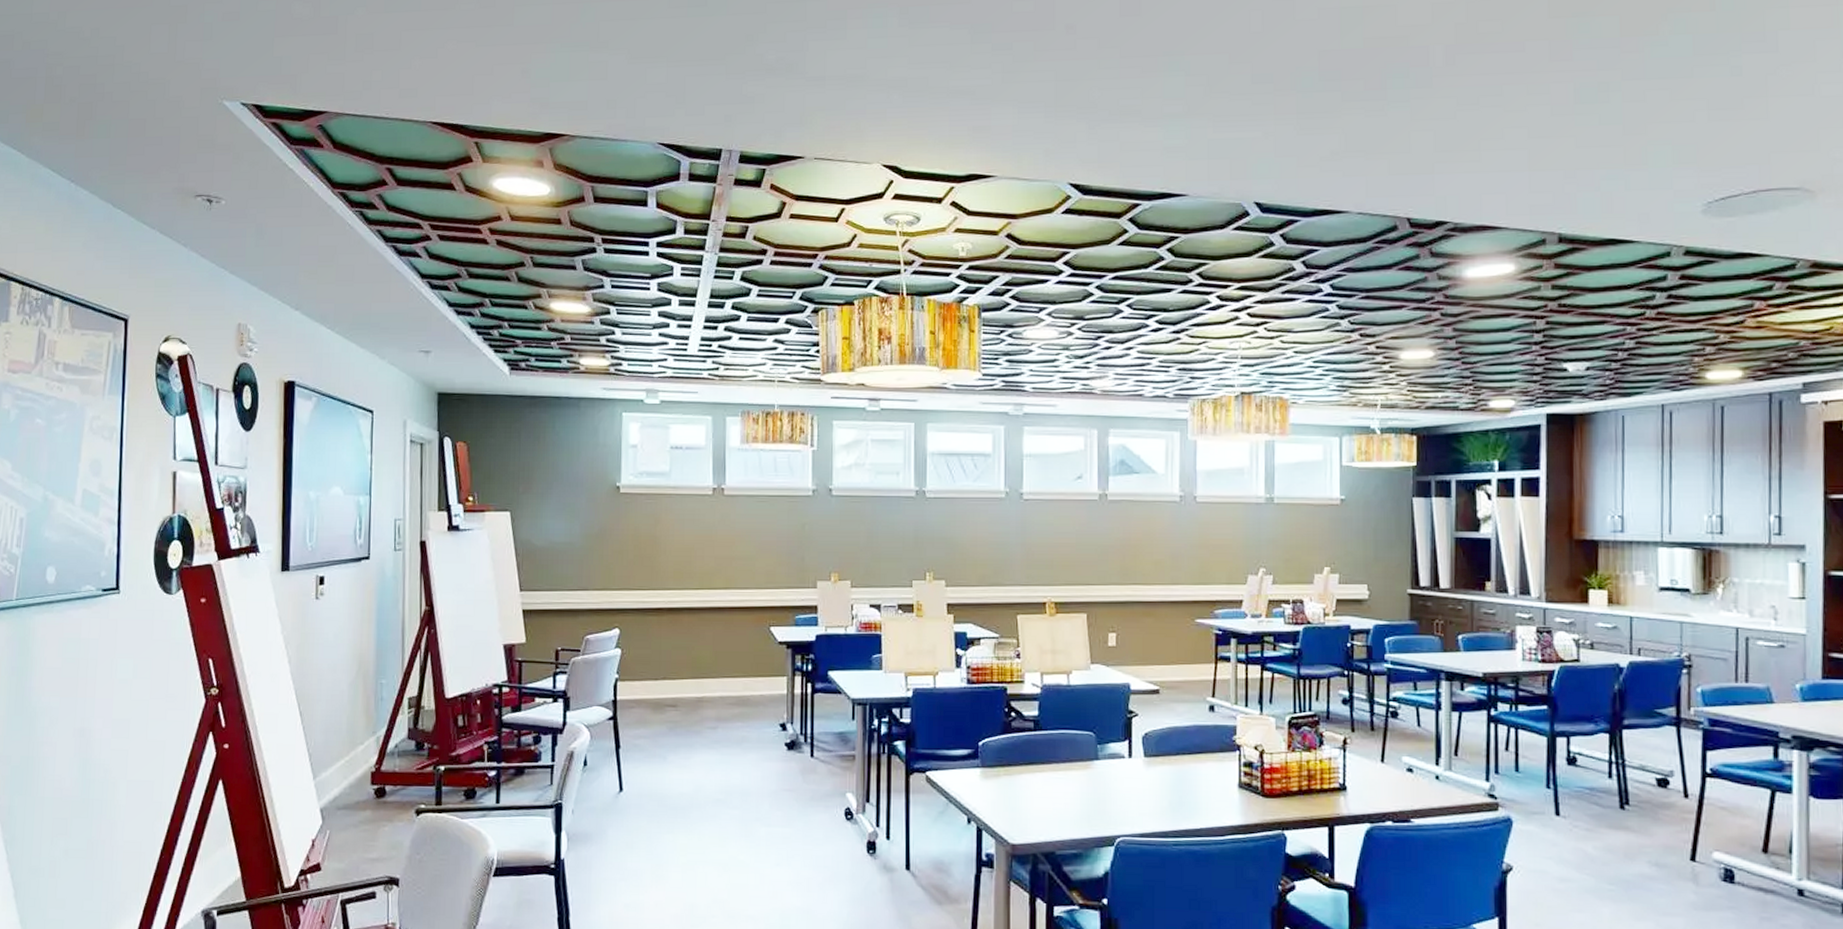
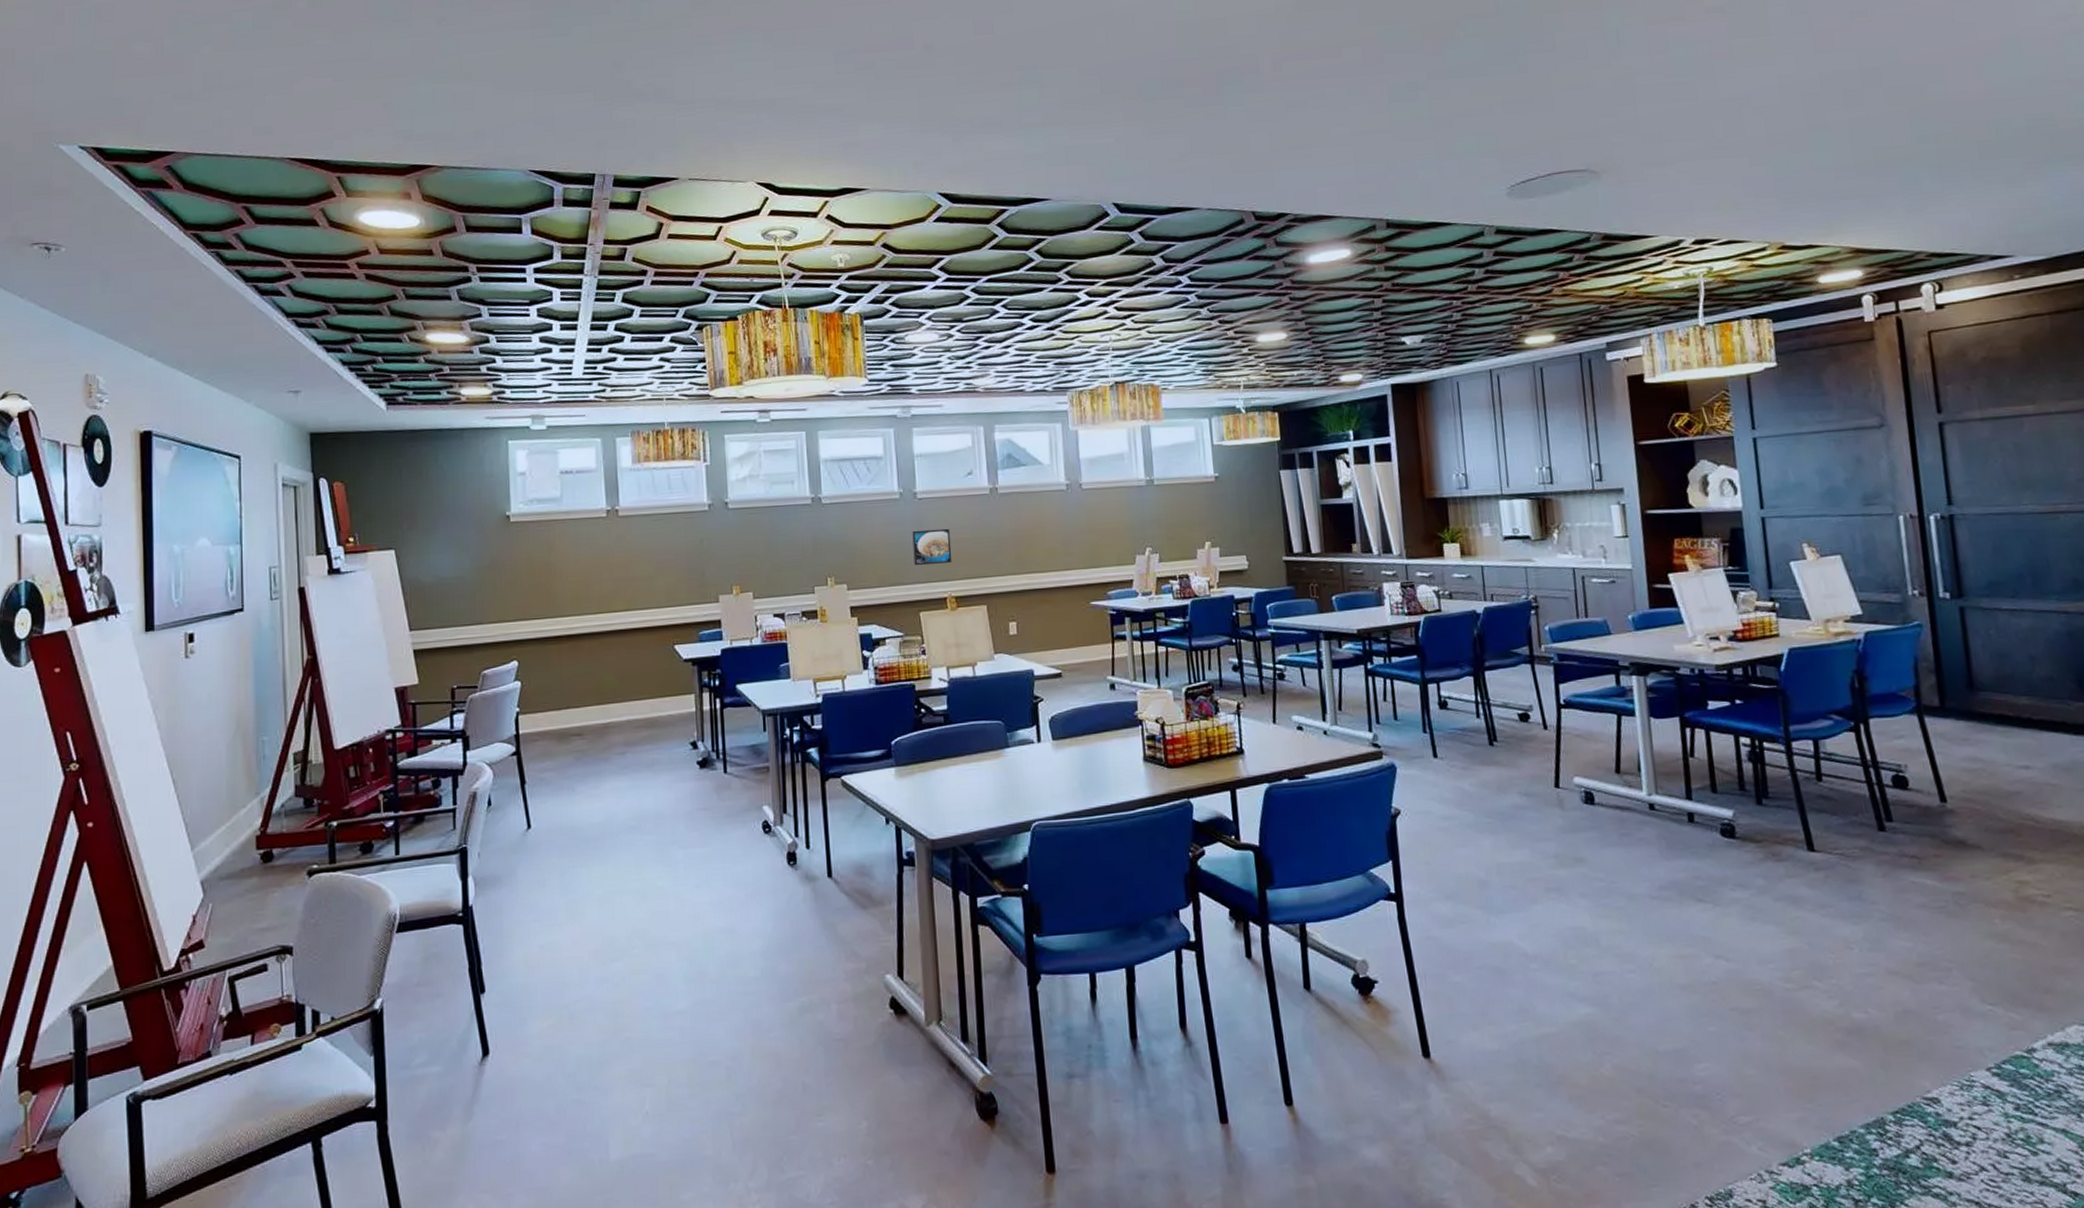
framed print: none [1015,531,1055,568] -> present [912,528,953,566]

